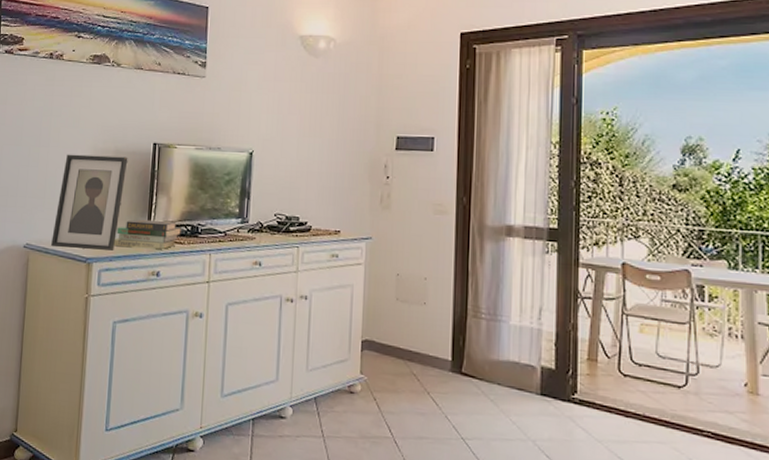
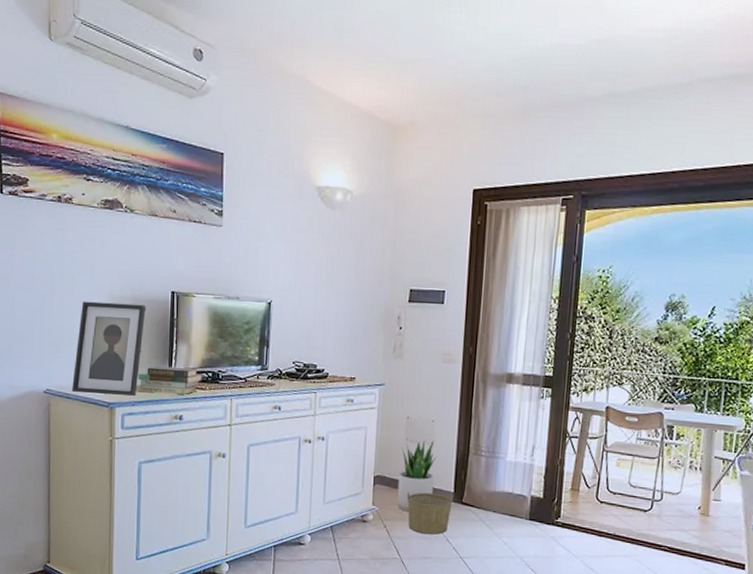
planter: none [388,300,431,382] -> present [397,440,437,512]
basket: none [398,360,452,410] -> present [406,492,454,535]

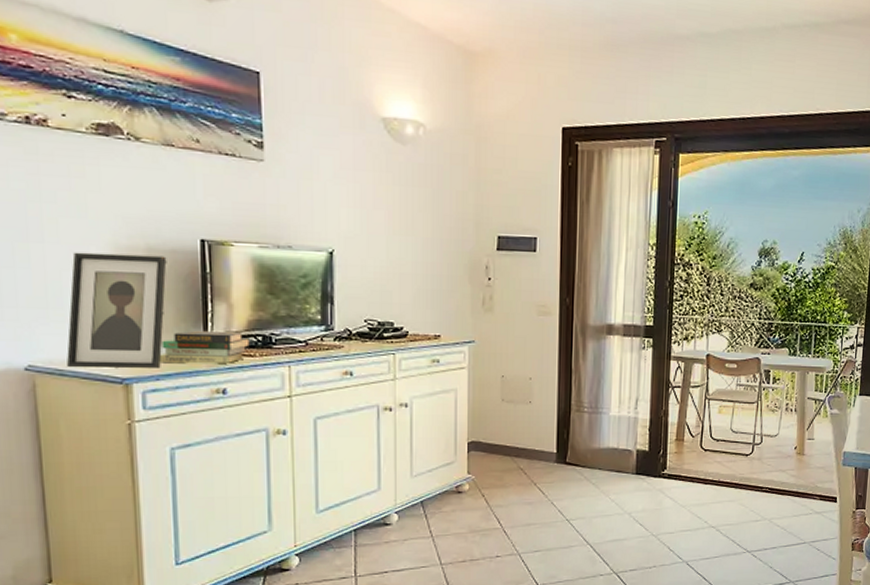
planter: present [397,440,437,512] -> none [495,398,536,477]
basket: present [406,492,454,535] -> none [505,455,557,499]

